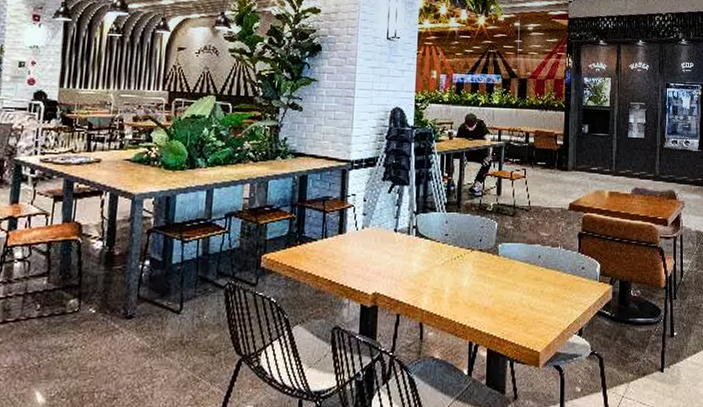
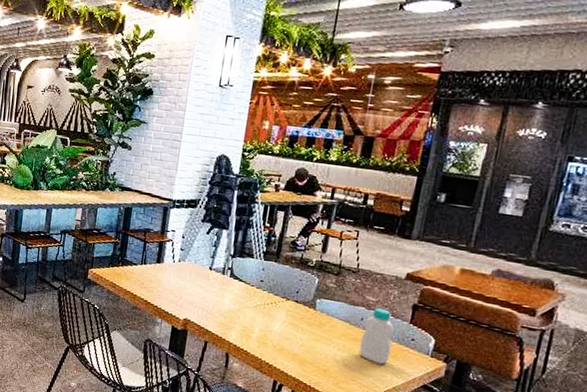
bottle: none [541,242,567,299] -> present [358,307,395,364]

